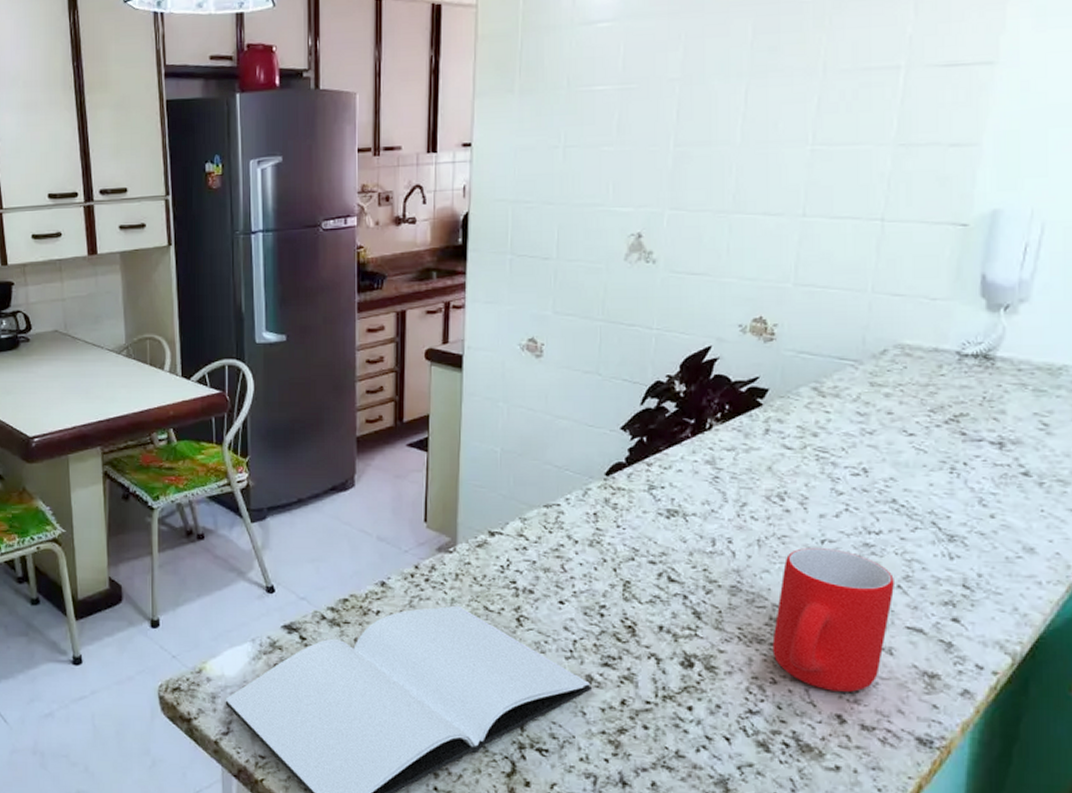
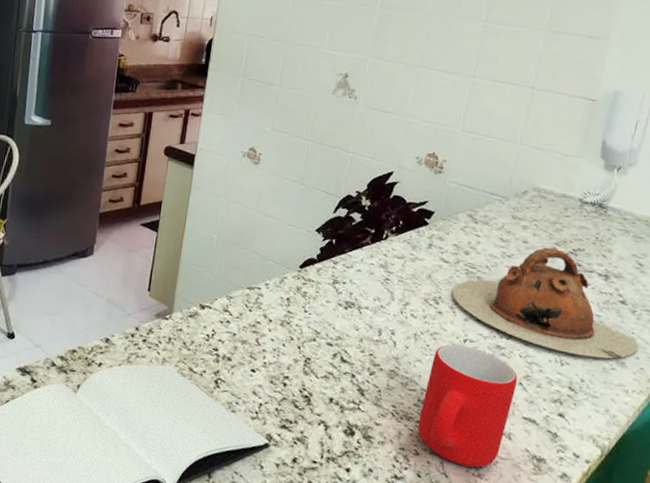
teapot: none [800,416,1052,546] -> present [452,247,639,359]

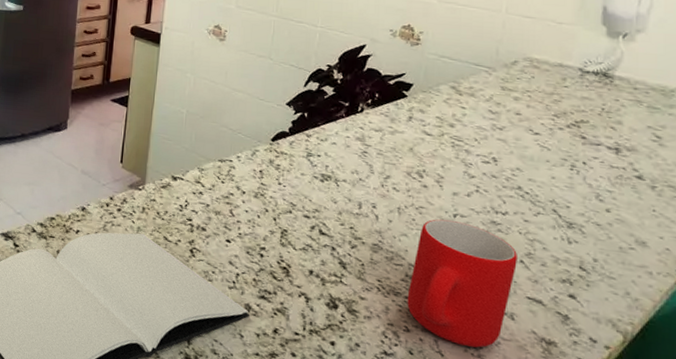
teapot: present [452,247,639,359] -> none [437,119,663,238]

